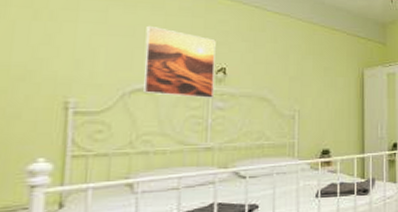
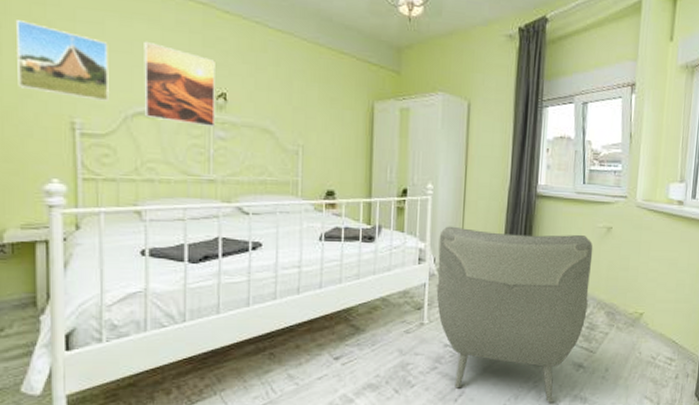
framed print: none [10,11,111,80] -> present [17,20,109,101]

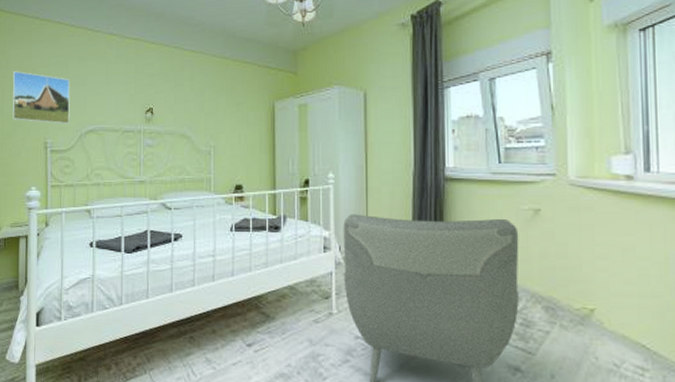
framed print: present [144,41,216,127] -> none [93,74,145,137]

